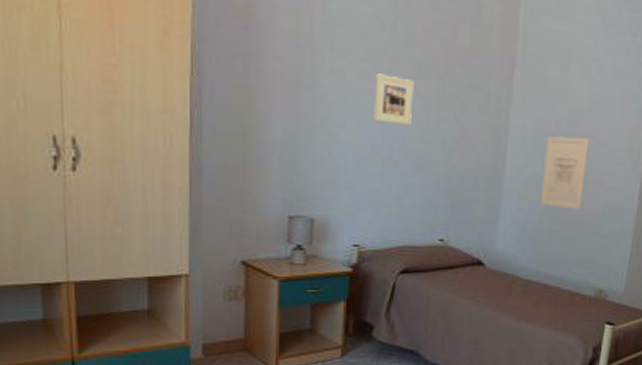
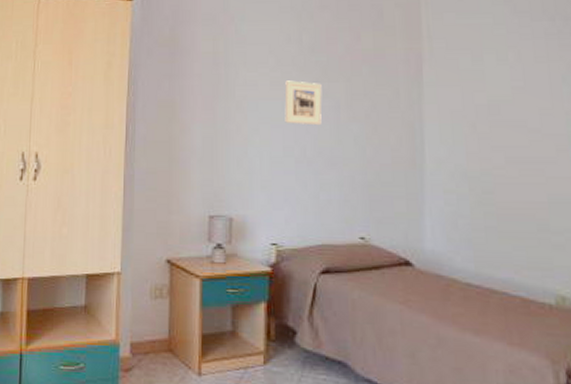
wall art: present [541,136,590,210] -> none [468,126,521,203]

